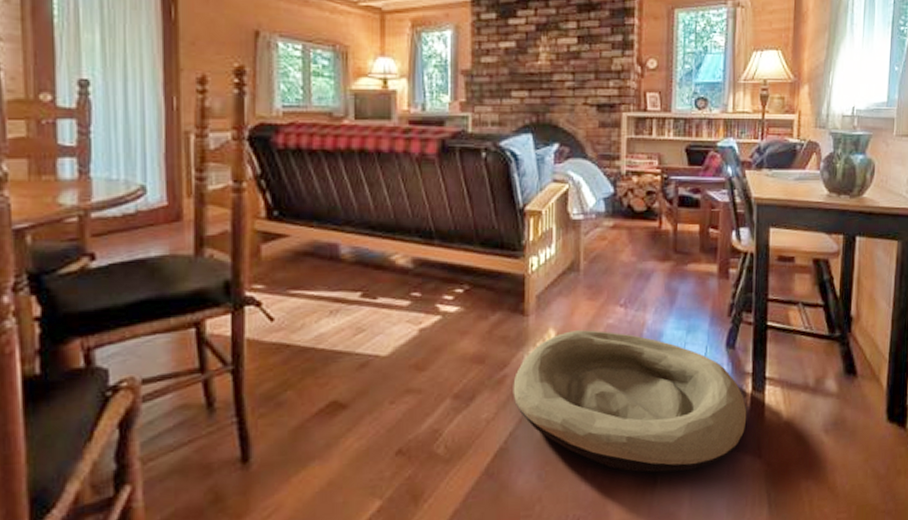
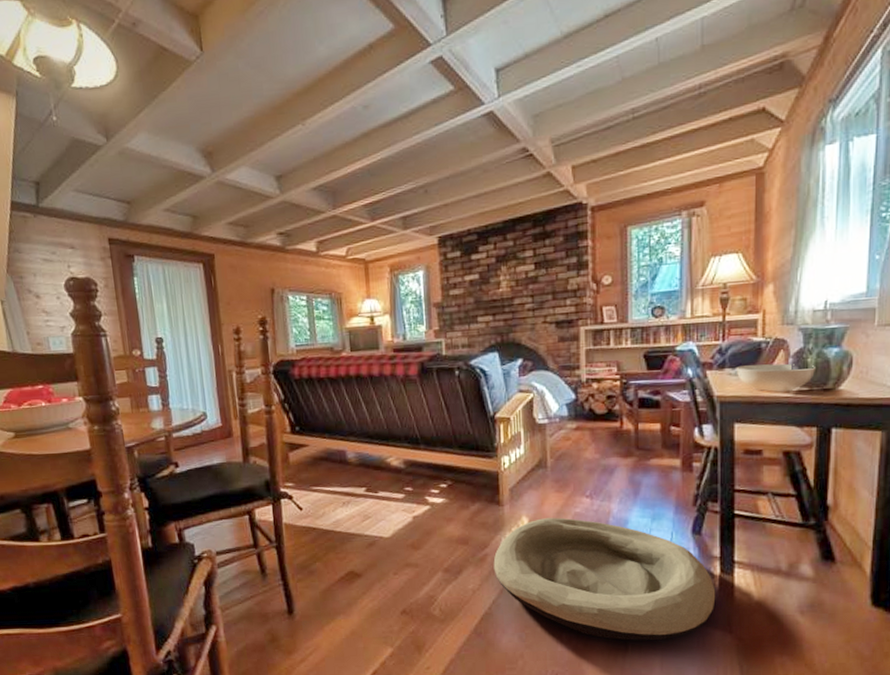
bowl: none [772,167,844,196] -> present [736,363,817,392]

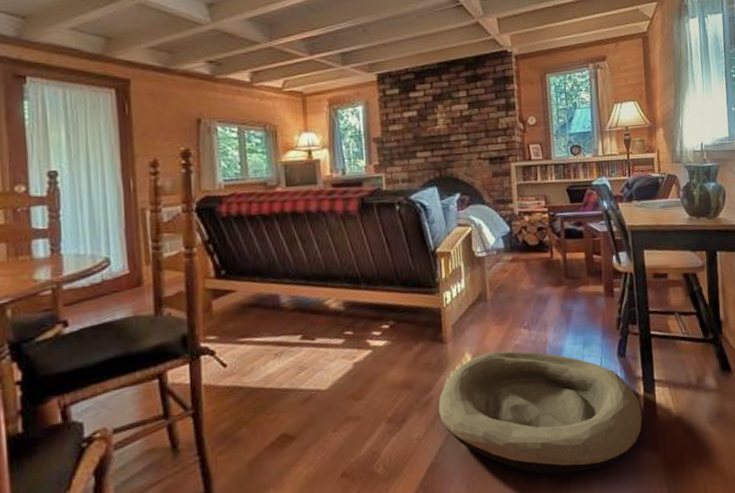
bowl: present [736,363,817,392] -> none [641,196,701,221]

